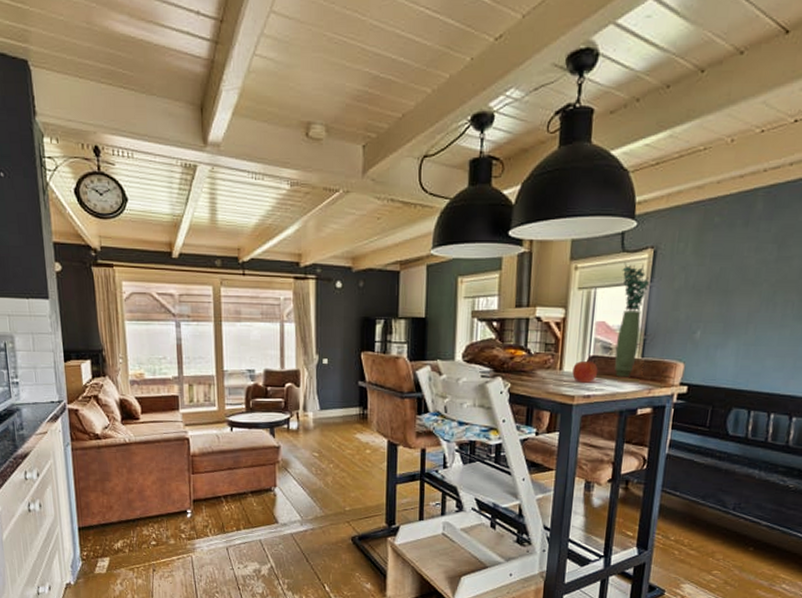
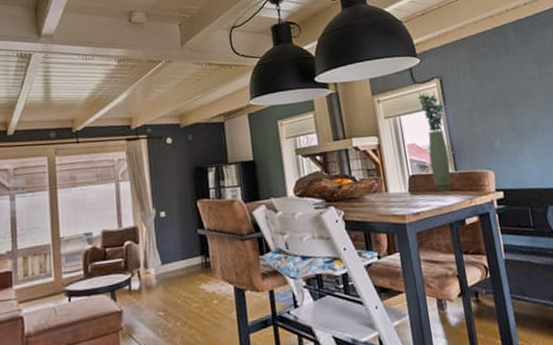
fruit: present [572,359,598,383] -> none [397,178,421,202]

